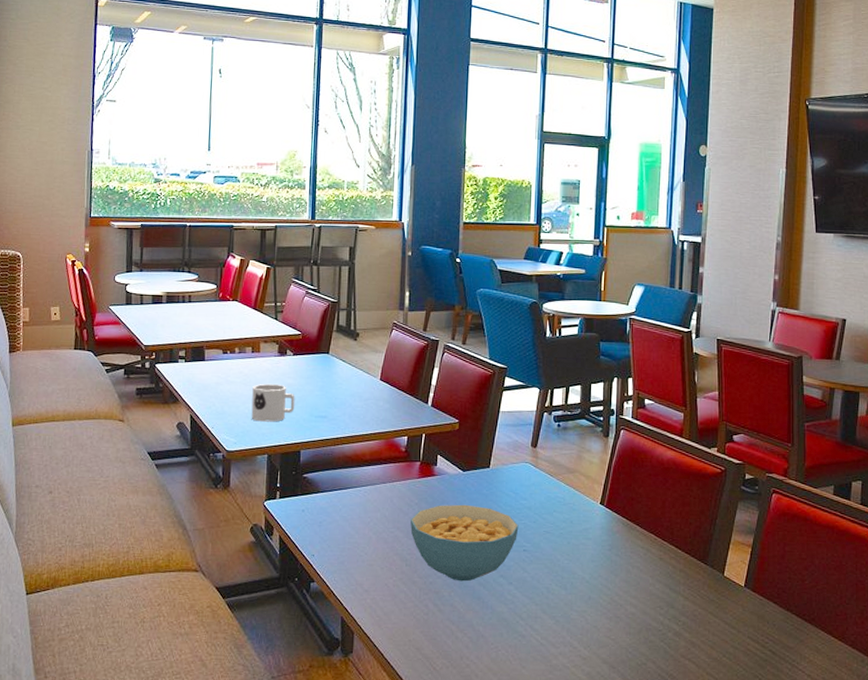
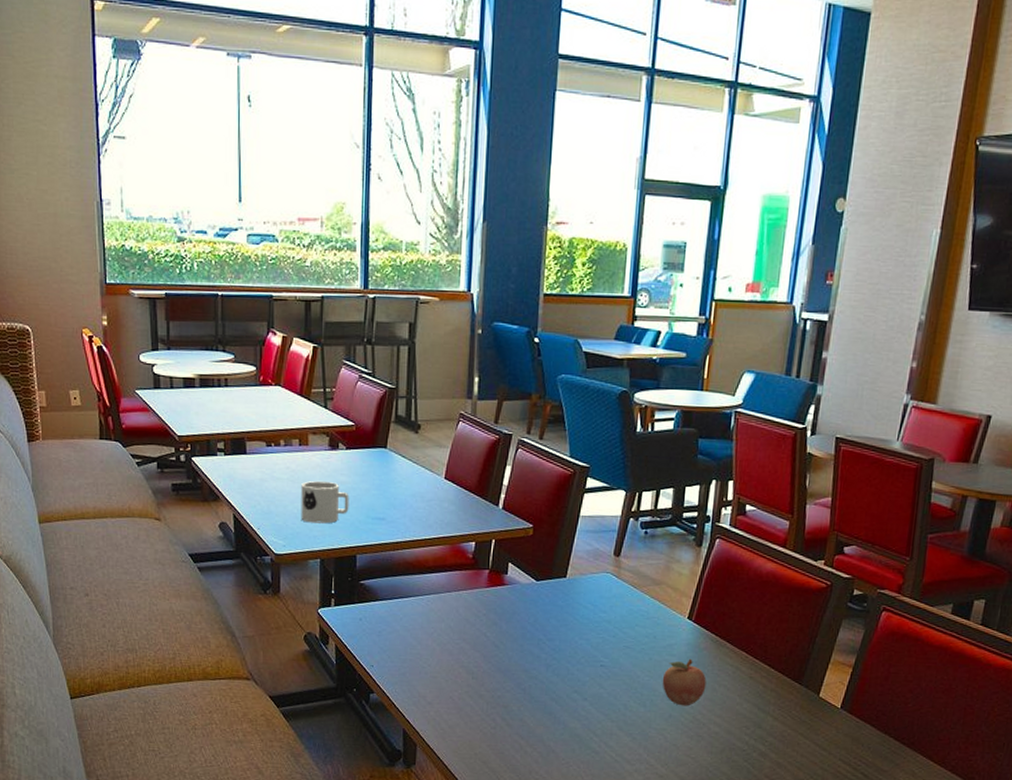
cereal bowl: present [410,504,519,582] -> none [477,616,597,697]
fruit: none [580,542,621,588] -> present [662,658,707,706]

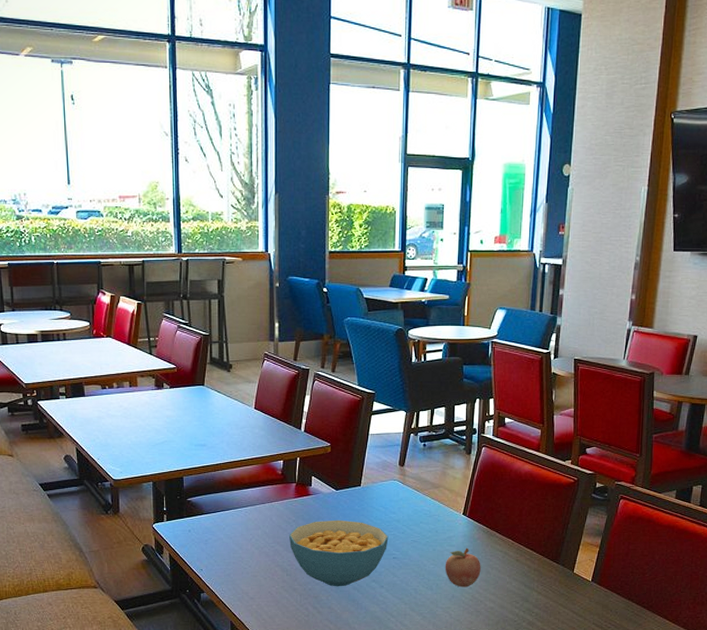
mug: present [301,480,349,524] -> none [133,415,175,452]
cereal bowl: none [477,616,597,697] -> present [289,520,389,587]

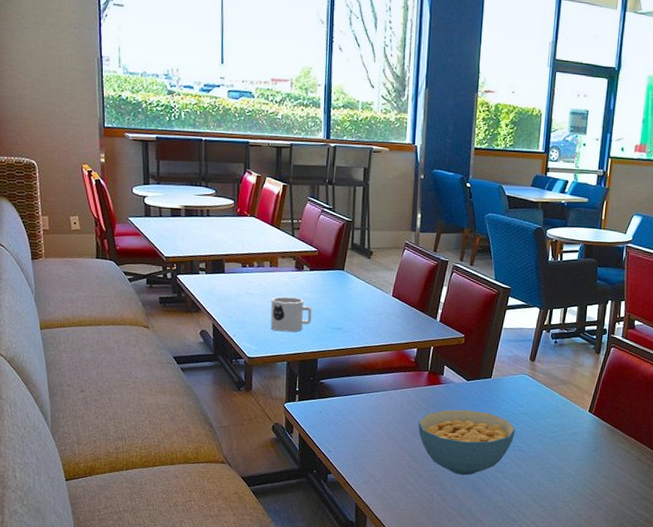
mug: none [133,415,175,452] -> present [270,296,312,332]
fruit: present [445,548,481,588] -> none [568,444,604,483]

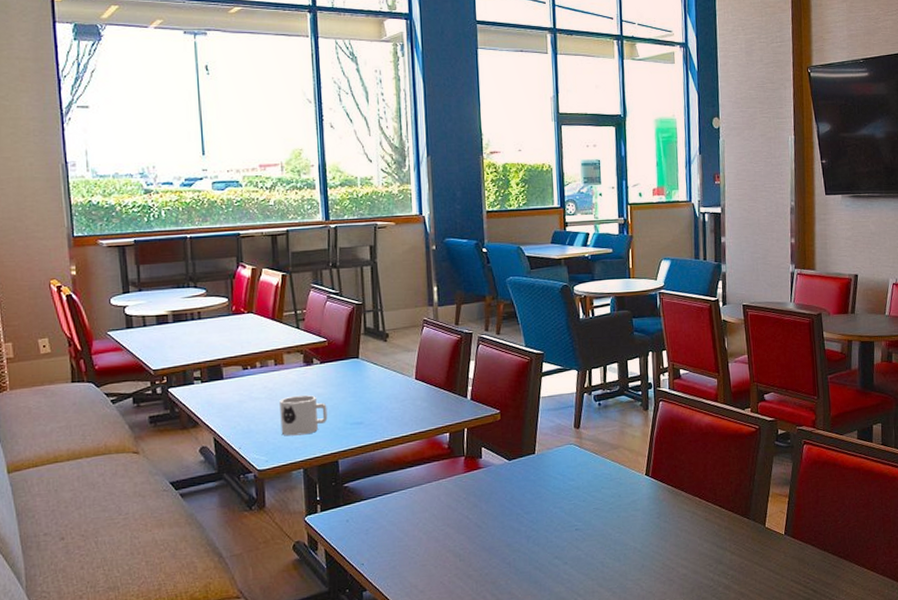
cereal bowl: present [418,409,516,476] -> none [460,492,569,569]

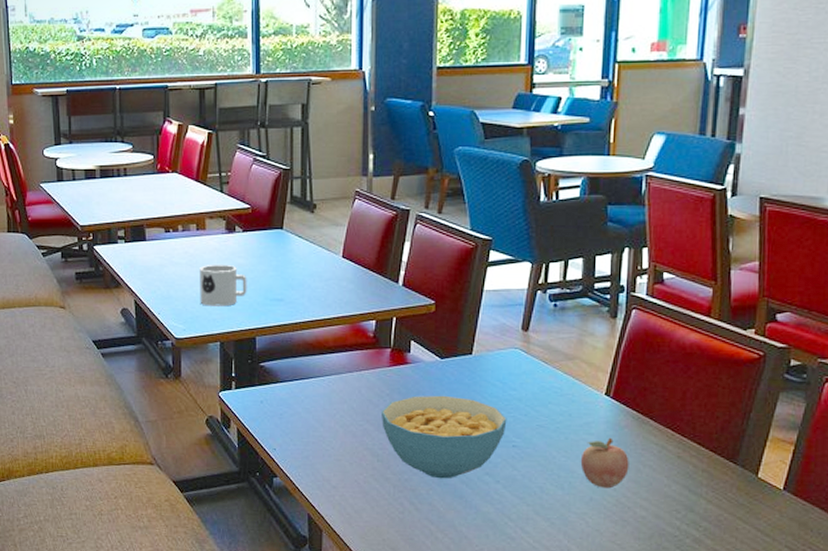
cereal bowl: none [460,492,569,569] -> present [382,395,507,479]
fruit: none [631,510,670,555] -> present [580,437,629,489]

